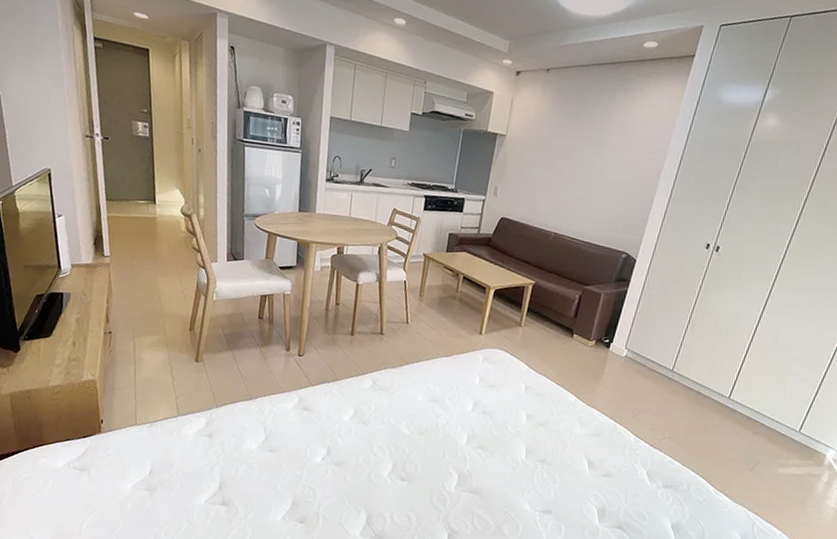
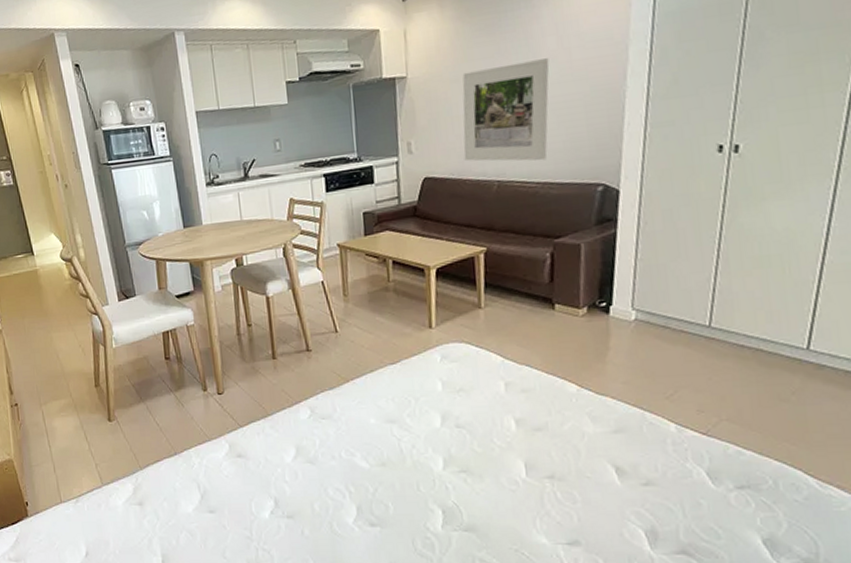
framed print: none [534,144,611,226] -> present [462,58,550,162]

